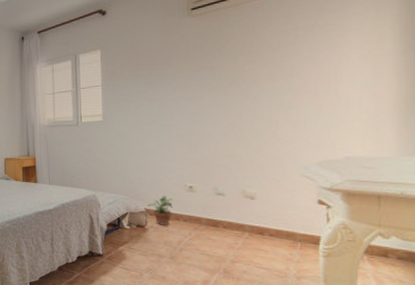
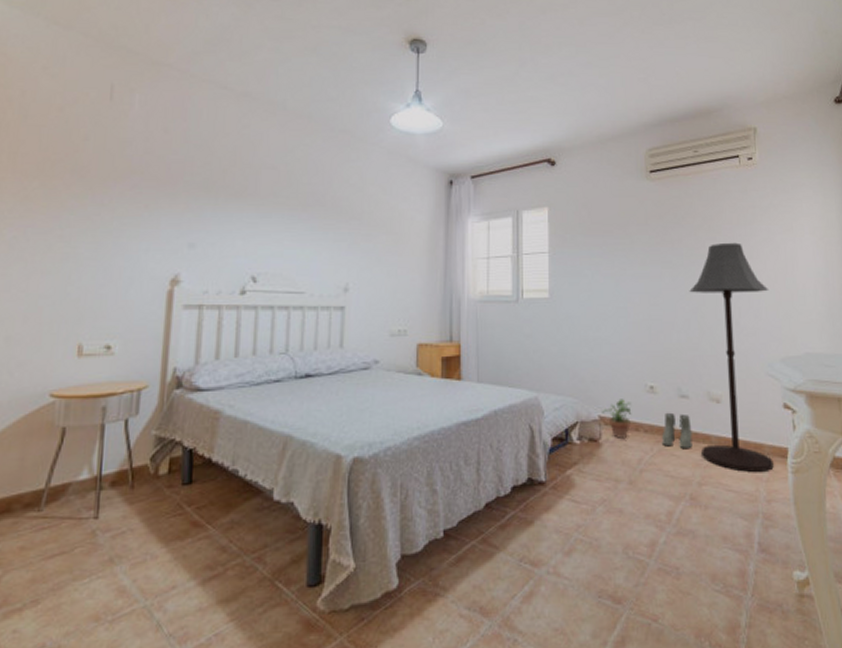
boots: none [199,206,227,234] -> present [661,412,693,448]
floor lamp: none [227,63,309,254] -> present [689,242,774,472]

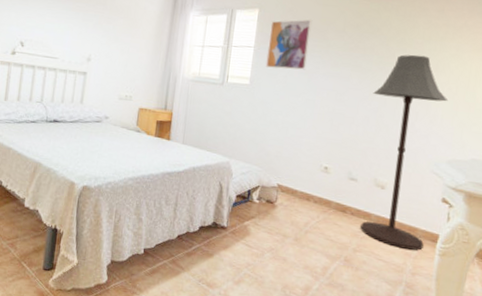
wall art: none [564,214,612,275] -> present [265,19,313,70]
potted plant: present [602,399,632,440] -> none [280,173,307,206]
boots: present [661,412,693,448] -> none [327,190,356,221]

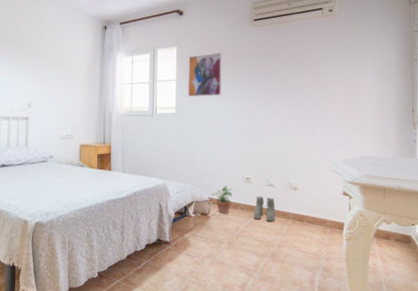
potted plant: none [280,173,307,206] -> present [211,186,233,214]
boots: none [327,190,356,221] -> present [253,196,275,221]
floor lamp: present [360,54,449,251] -> none [279,74,339,238]

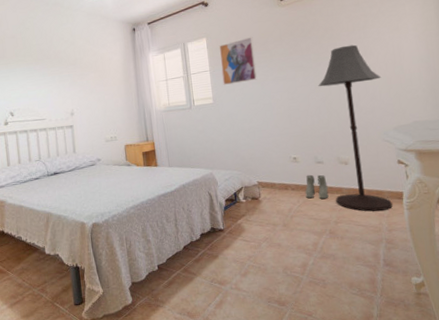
potted plant: present [211,186,233,214] -> none [259,168,282,197]
floor lamp: none [279,74,339,238] -> present [318,44,393,212]

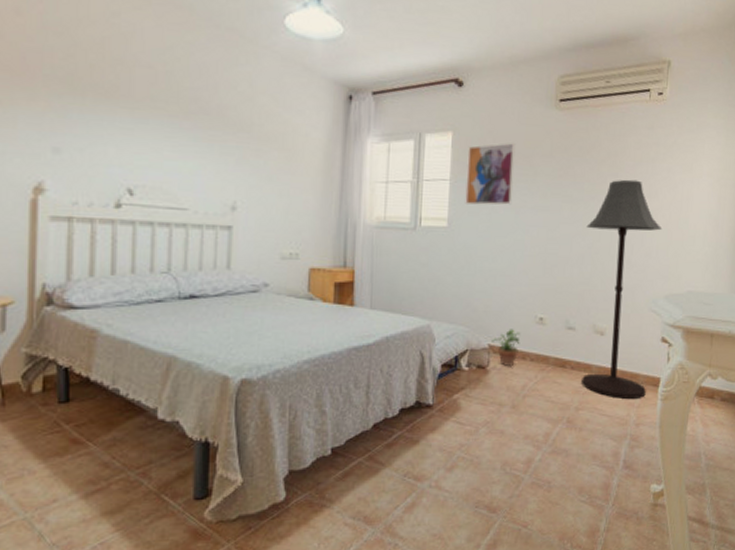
potted plant: none [259,168,282,197] -> present [492,329,521,367]
boots: present [304,174,329,199] -> none [545,343,575,376]

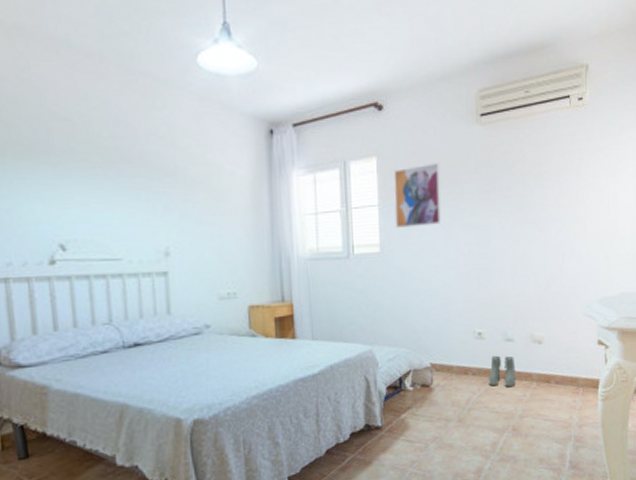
potted plant: present [492,329,521,367] -> none [433,346,461,383]
boots: none [545,343,575,376] -> present [488,355,516,387]
floor lamp: present [582,179,663,399] -> none [517,188,592,403]

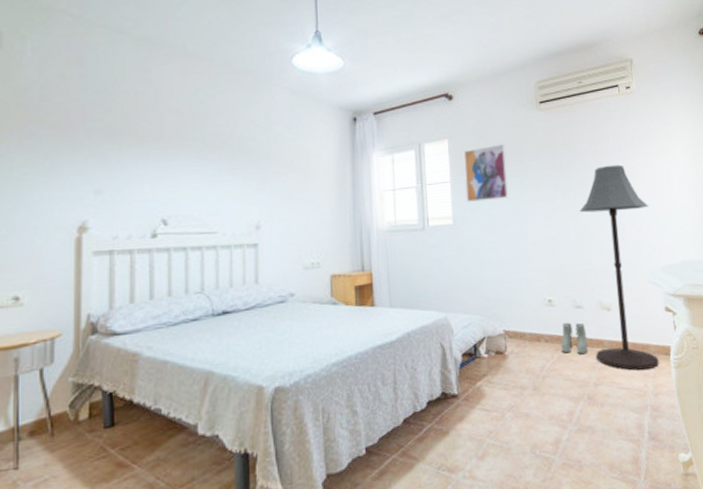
floor lamp: none [517,188,592,403] -> present [579,164,659,371]

